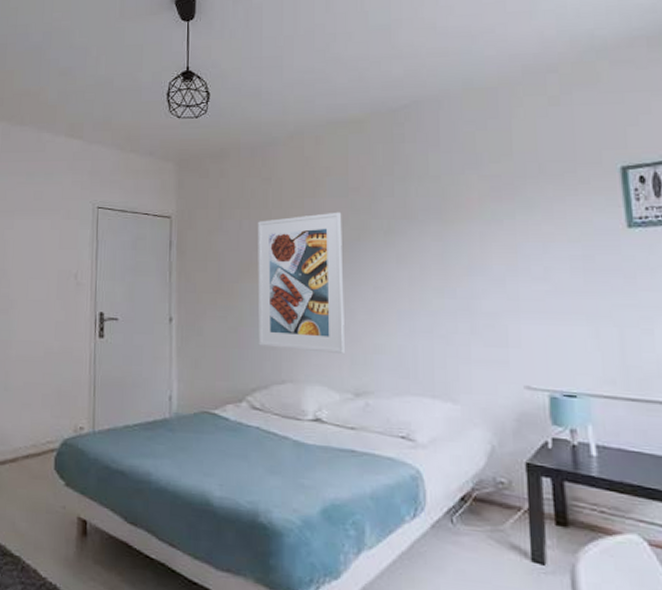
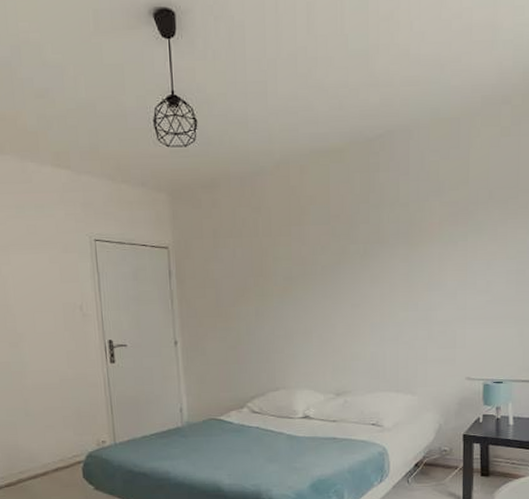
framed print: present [257,212,345,353] -> none [250,238,328,363]

